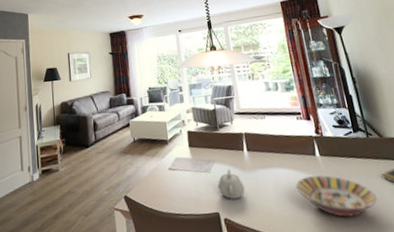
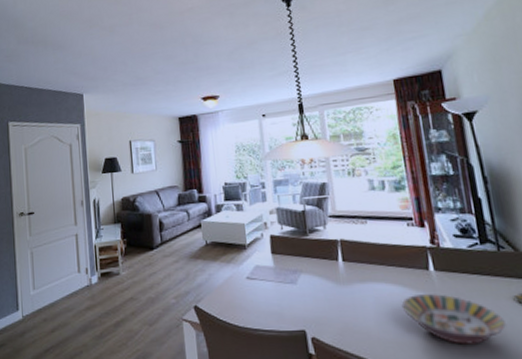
teapot: present [217,169,245,199] -> none [305,281,338,316]

